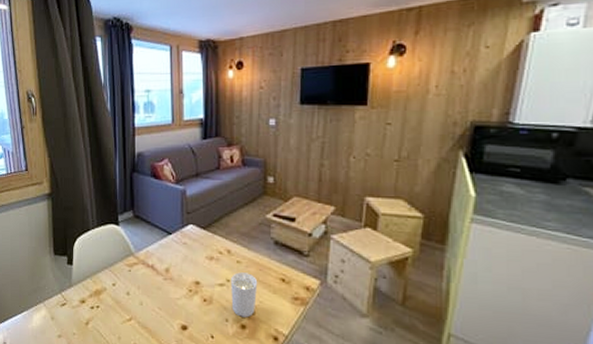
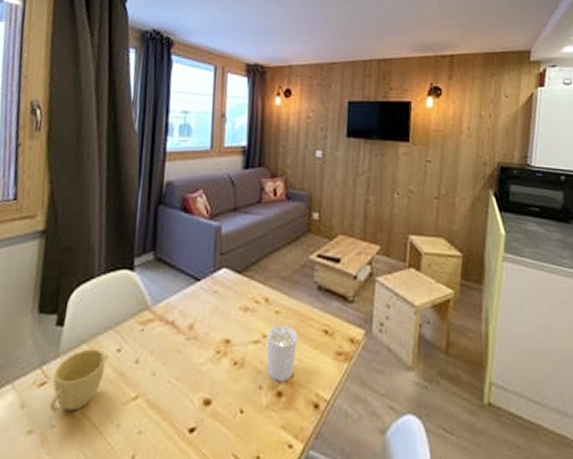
cup: none [70,282,105,325] -> present [49,348,106,413]

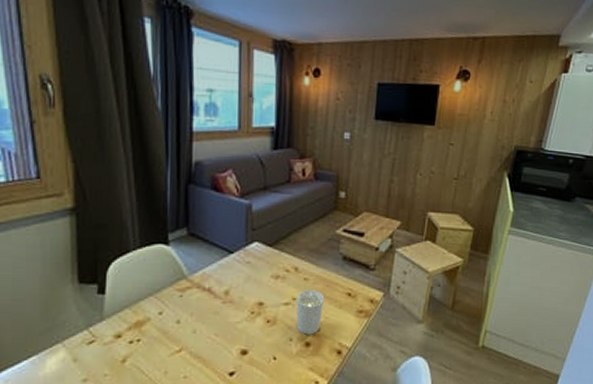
cup: present [49,348,106,413] -> none [100,312,149,365]

